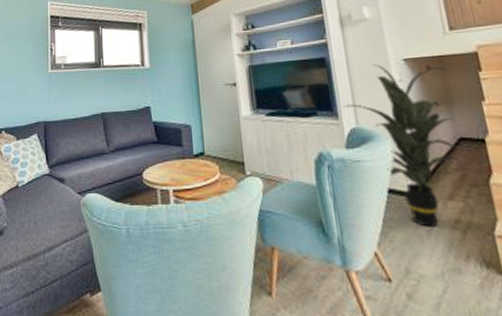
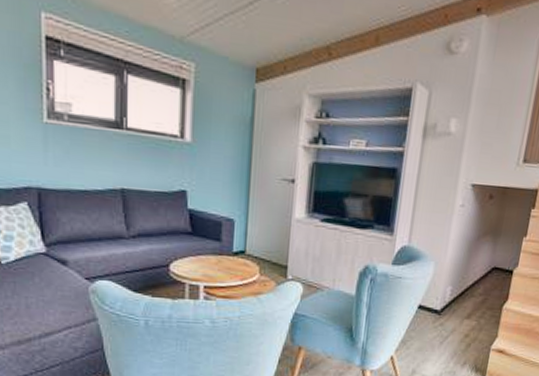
indoor plant: present [342,64,459,227] -> none [400,184,508,339]

